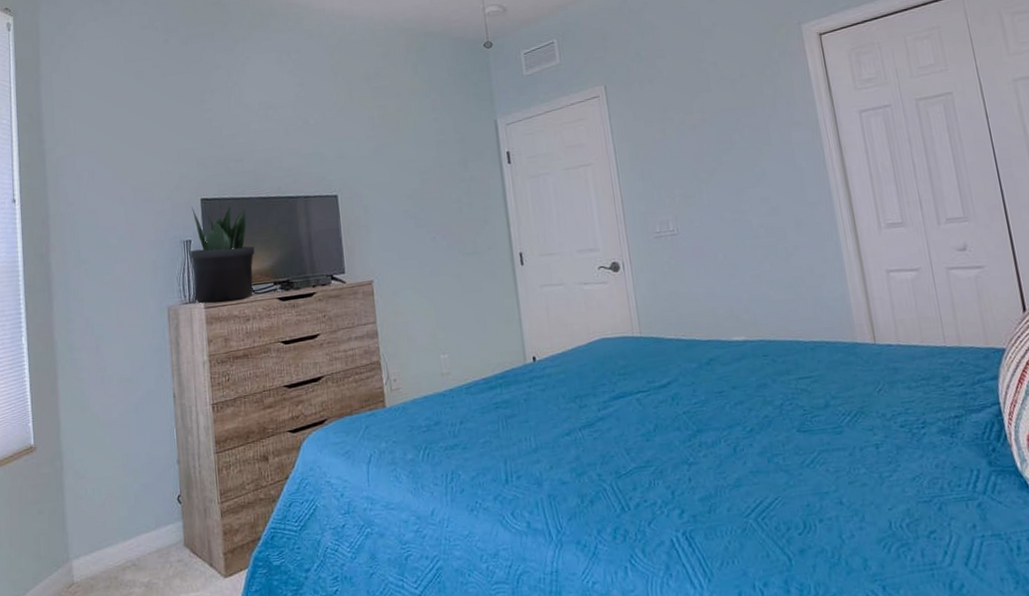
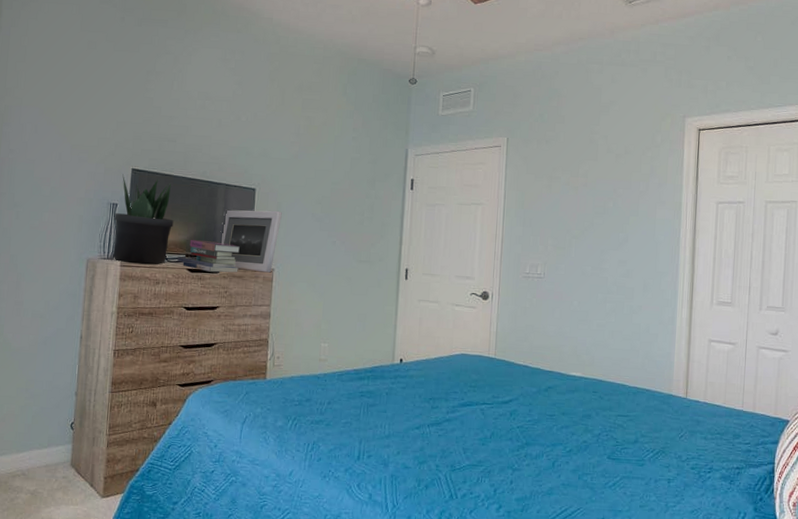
books: none [265,261,334,297] -> present [177,239,240,273]
picture frame: none [307,214,372,289] -> present [220,209,282,273]

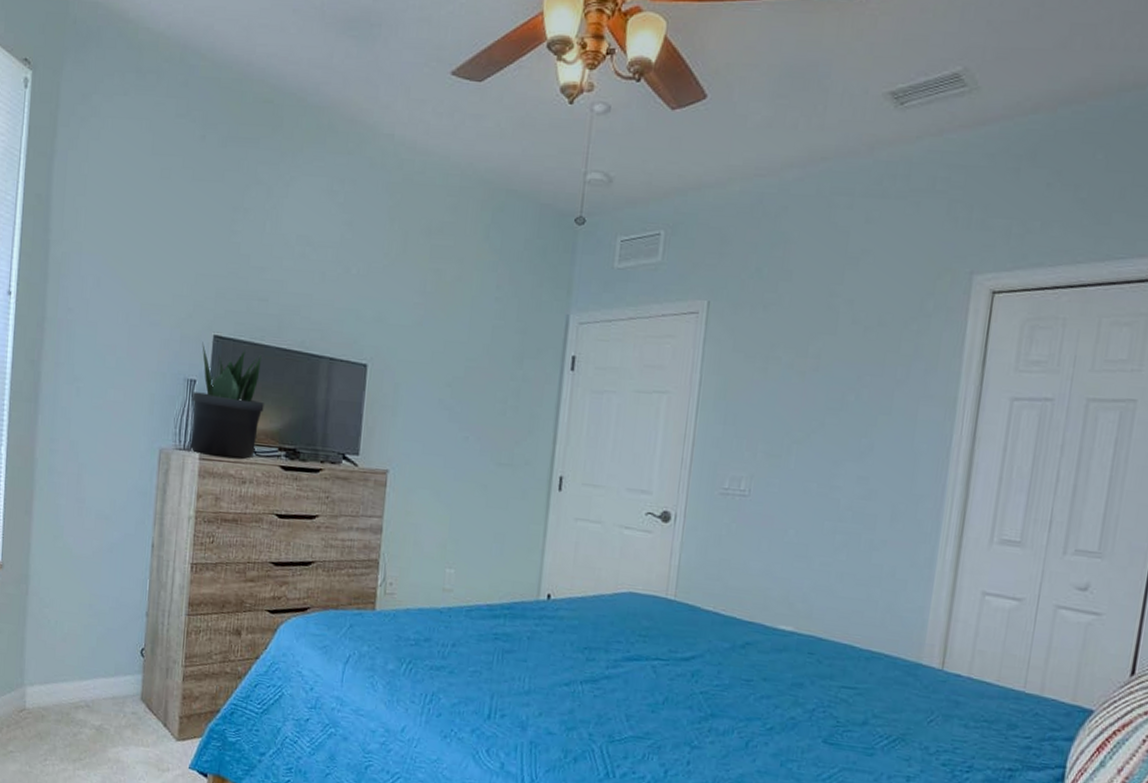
books: present [177,239,240,273] -> none [268,428,346,473]
picture frame: present [220,209,282,273] -> none [321,391,400,475]

